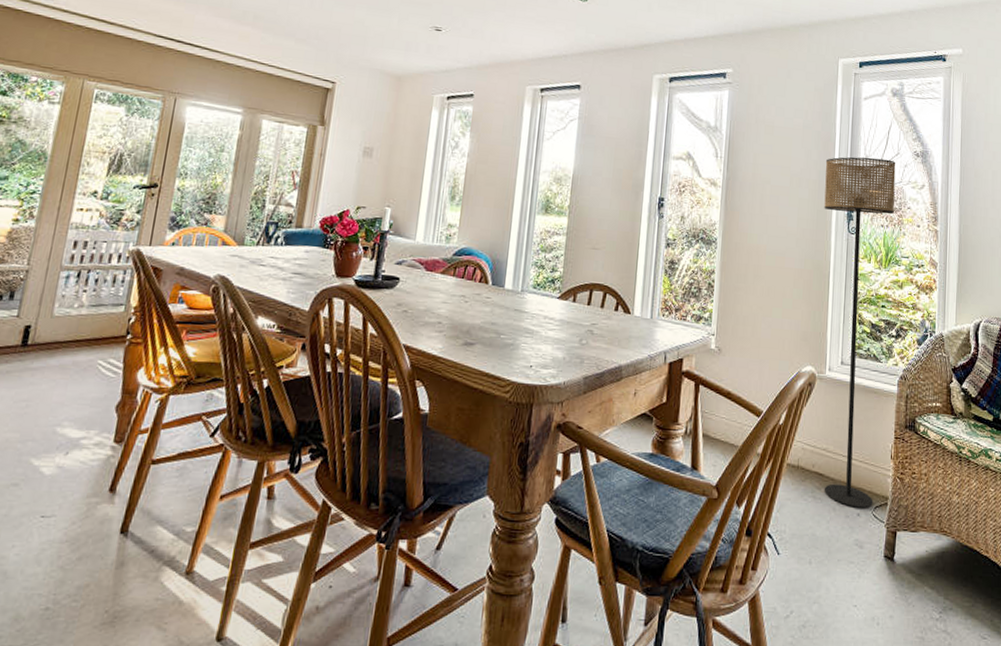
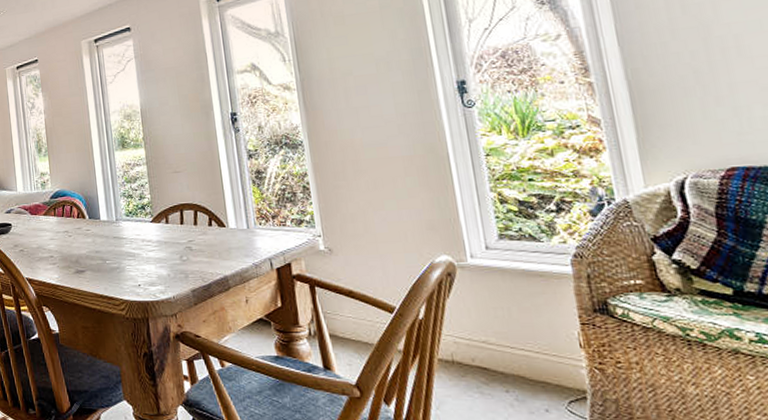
floor lamp: present [824,157,896,508] -> none [416,16,566,404]

